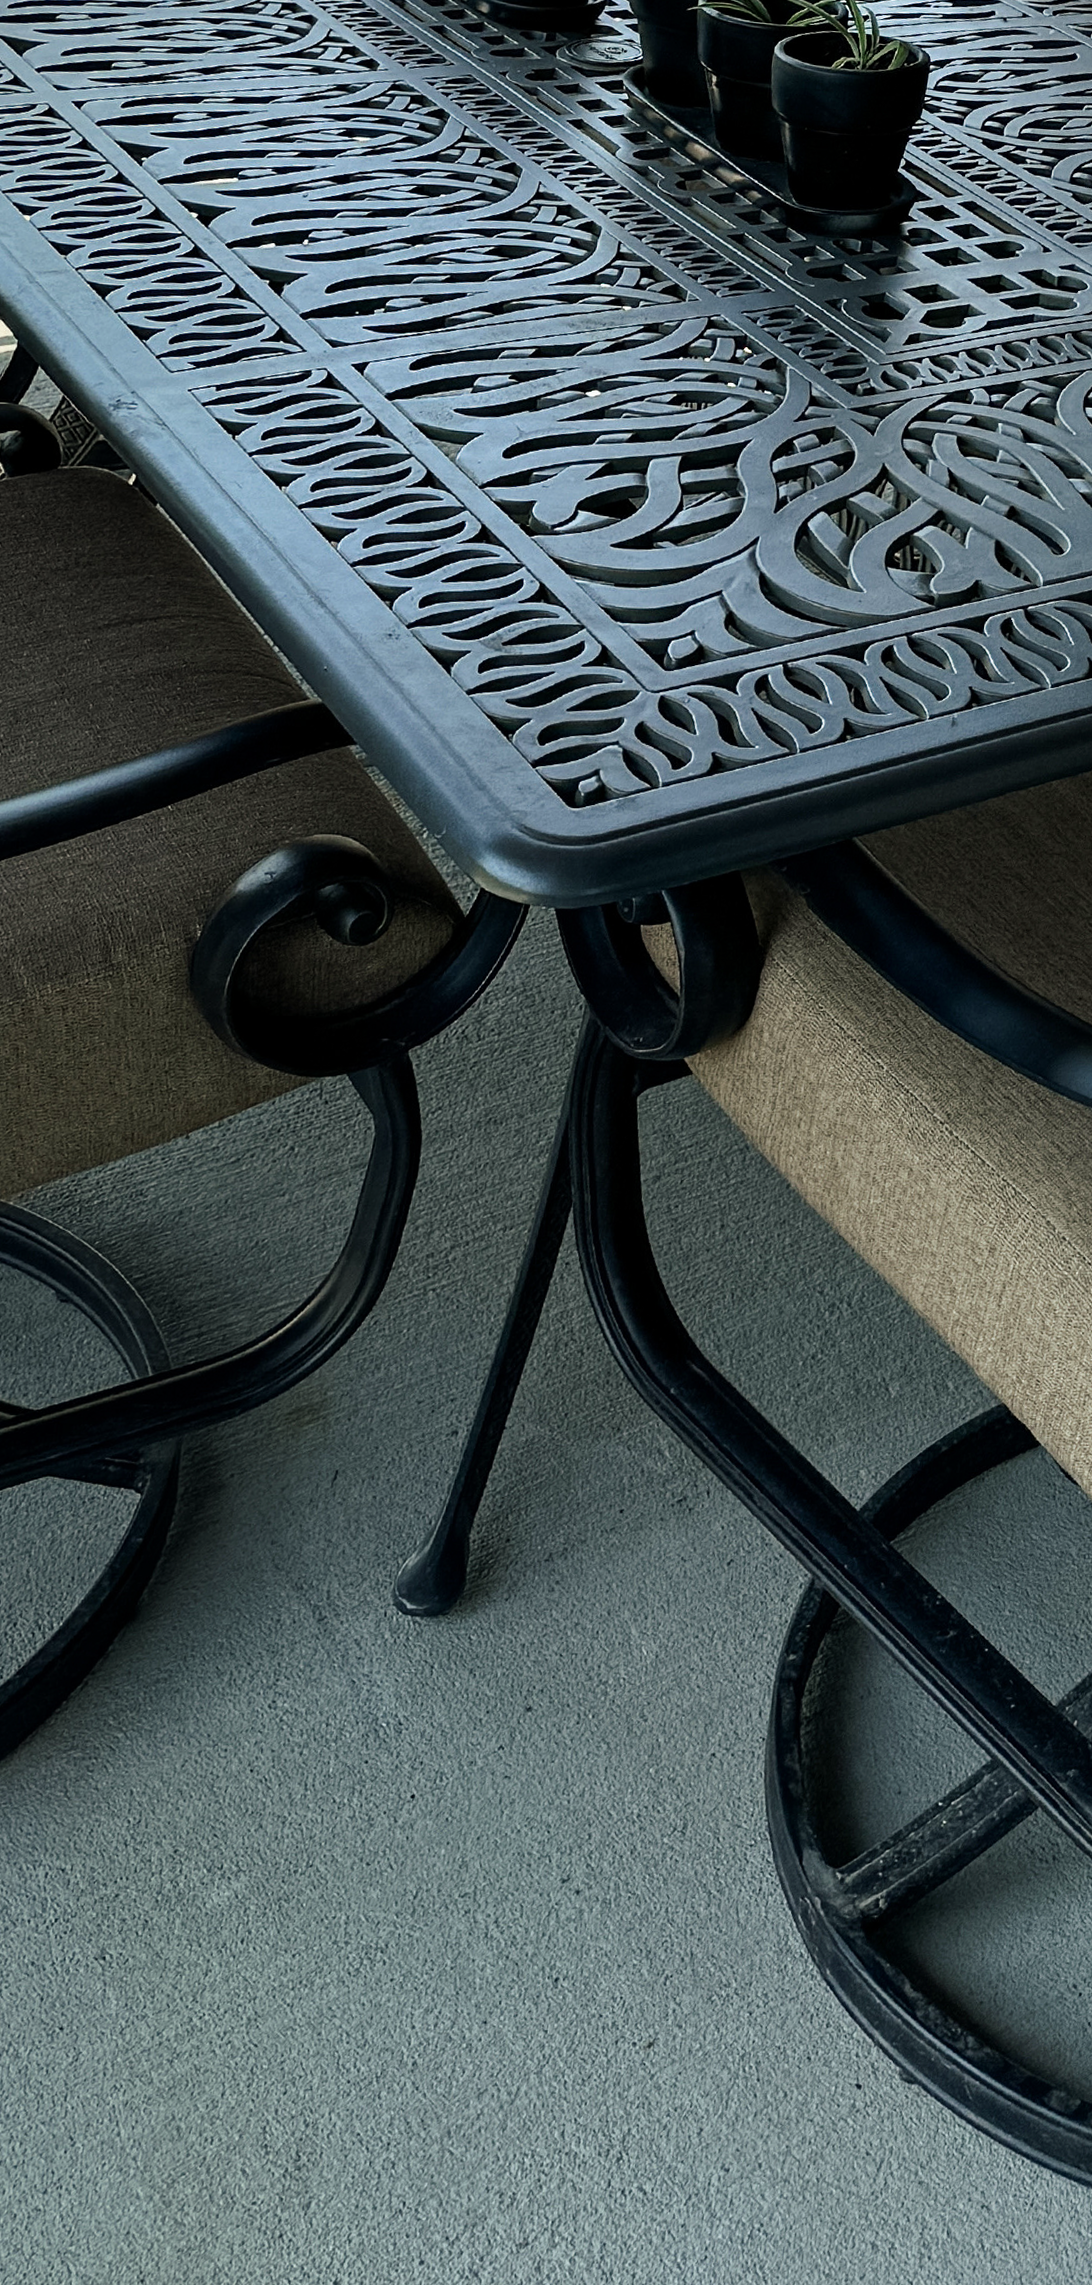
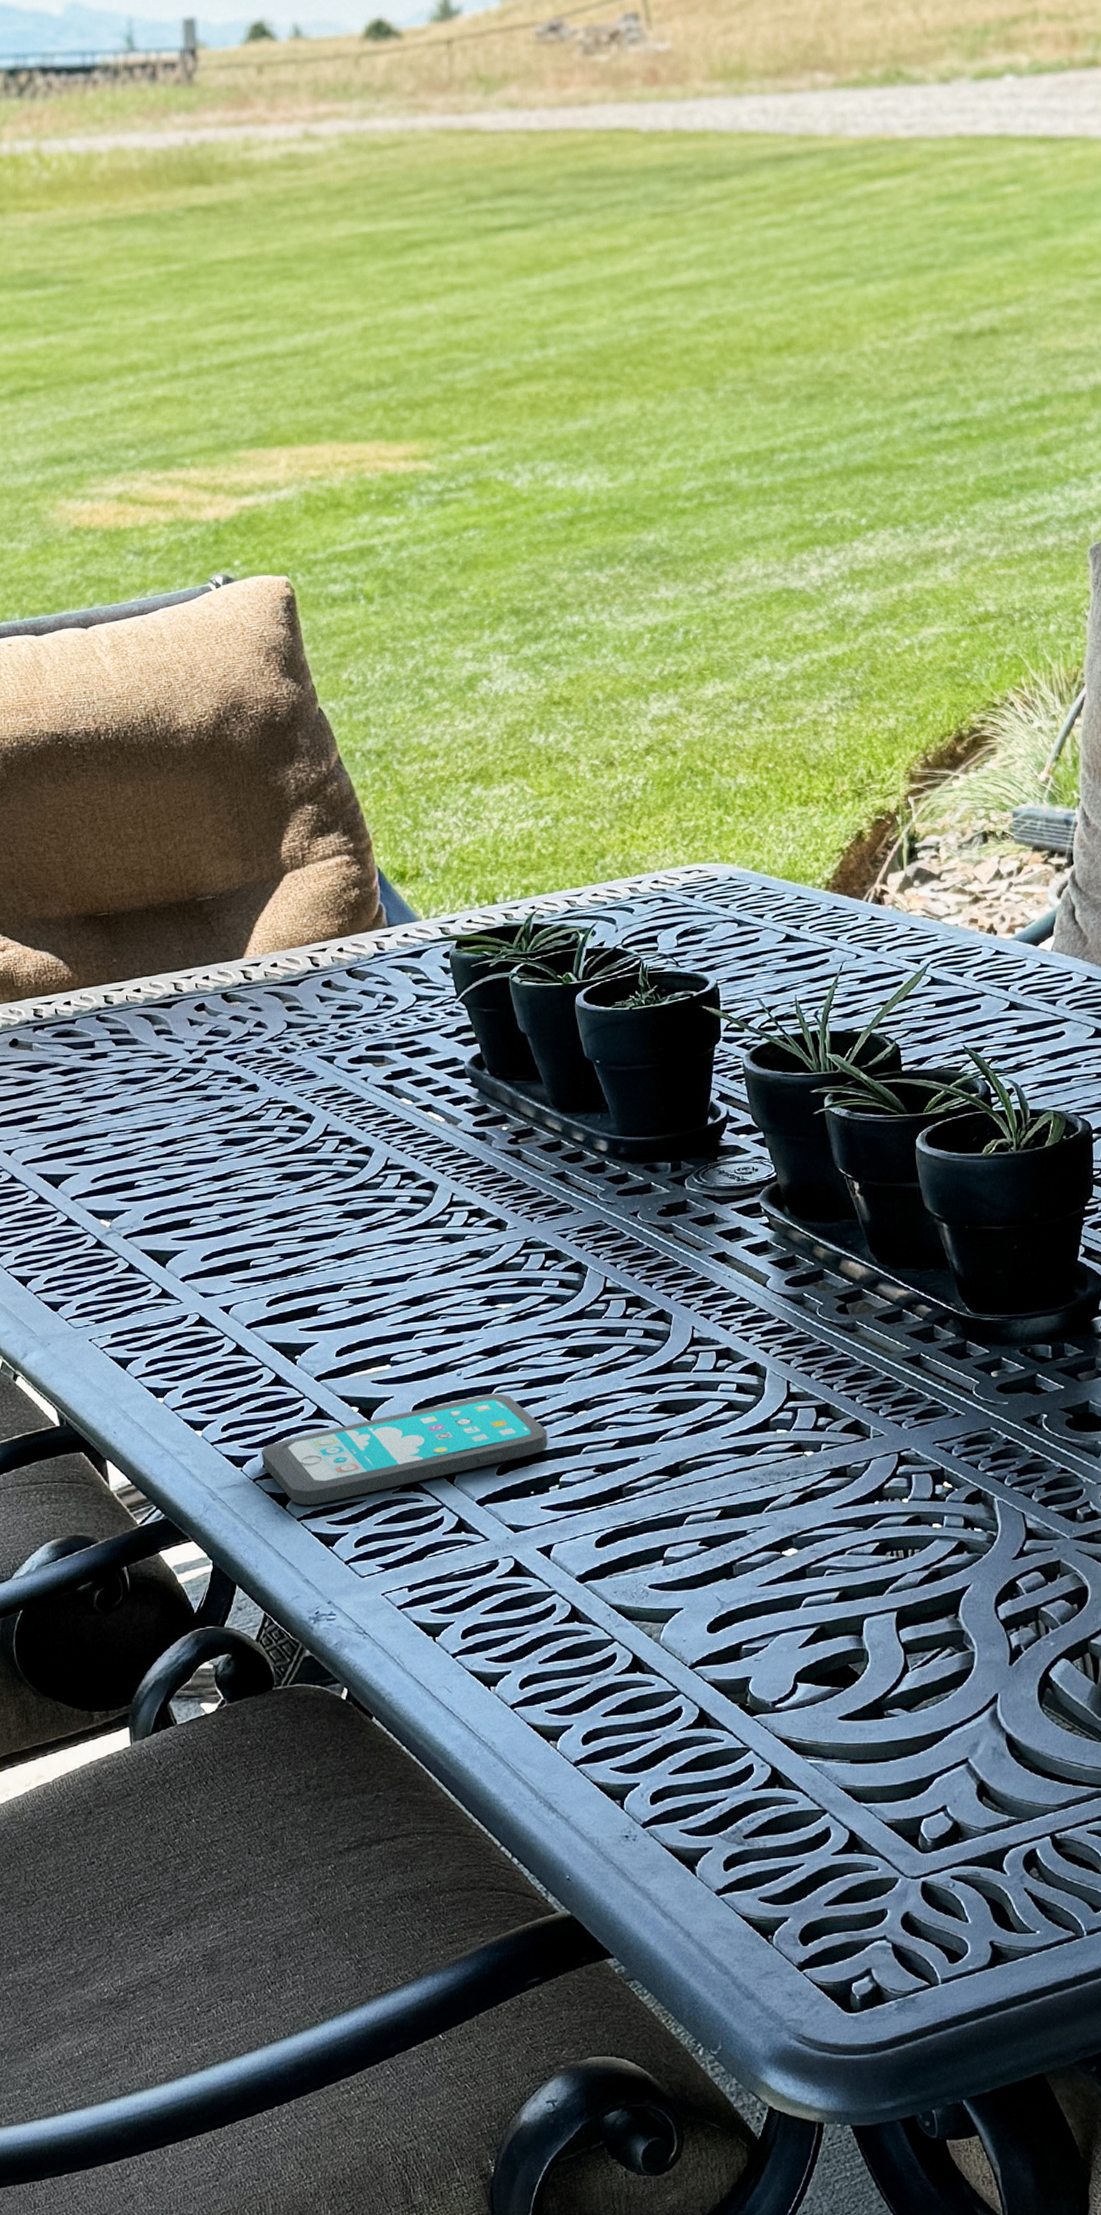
smartphone: none [88,217,383,299] -> present [262,1393,549,1505]

